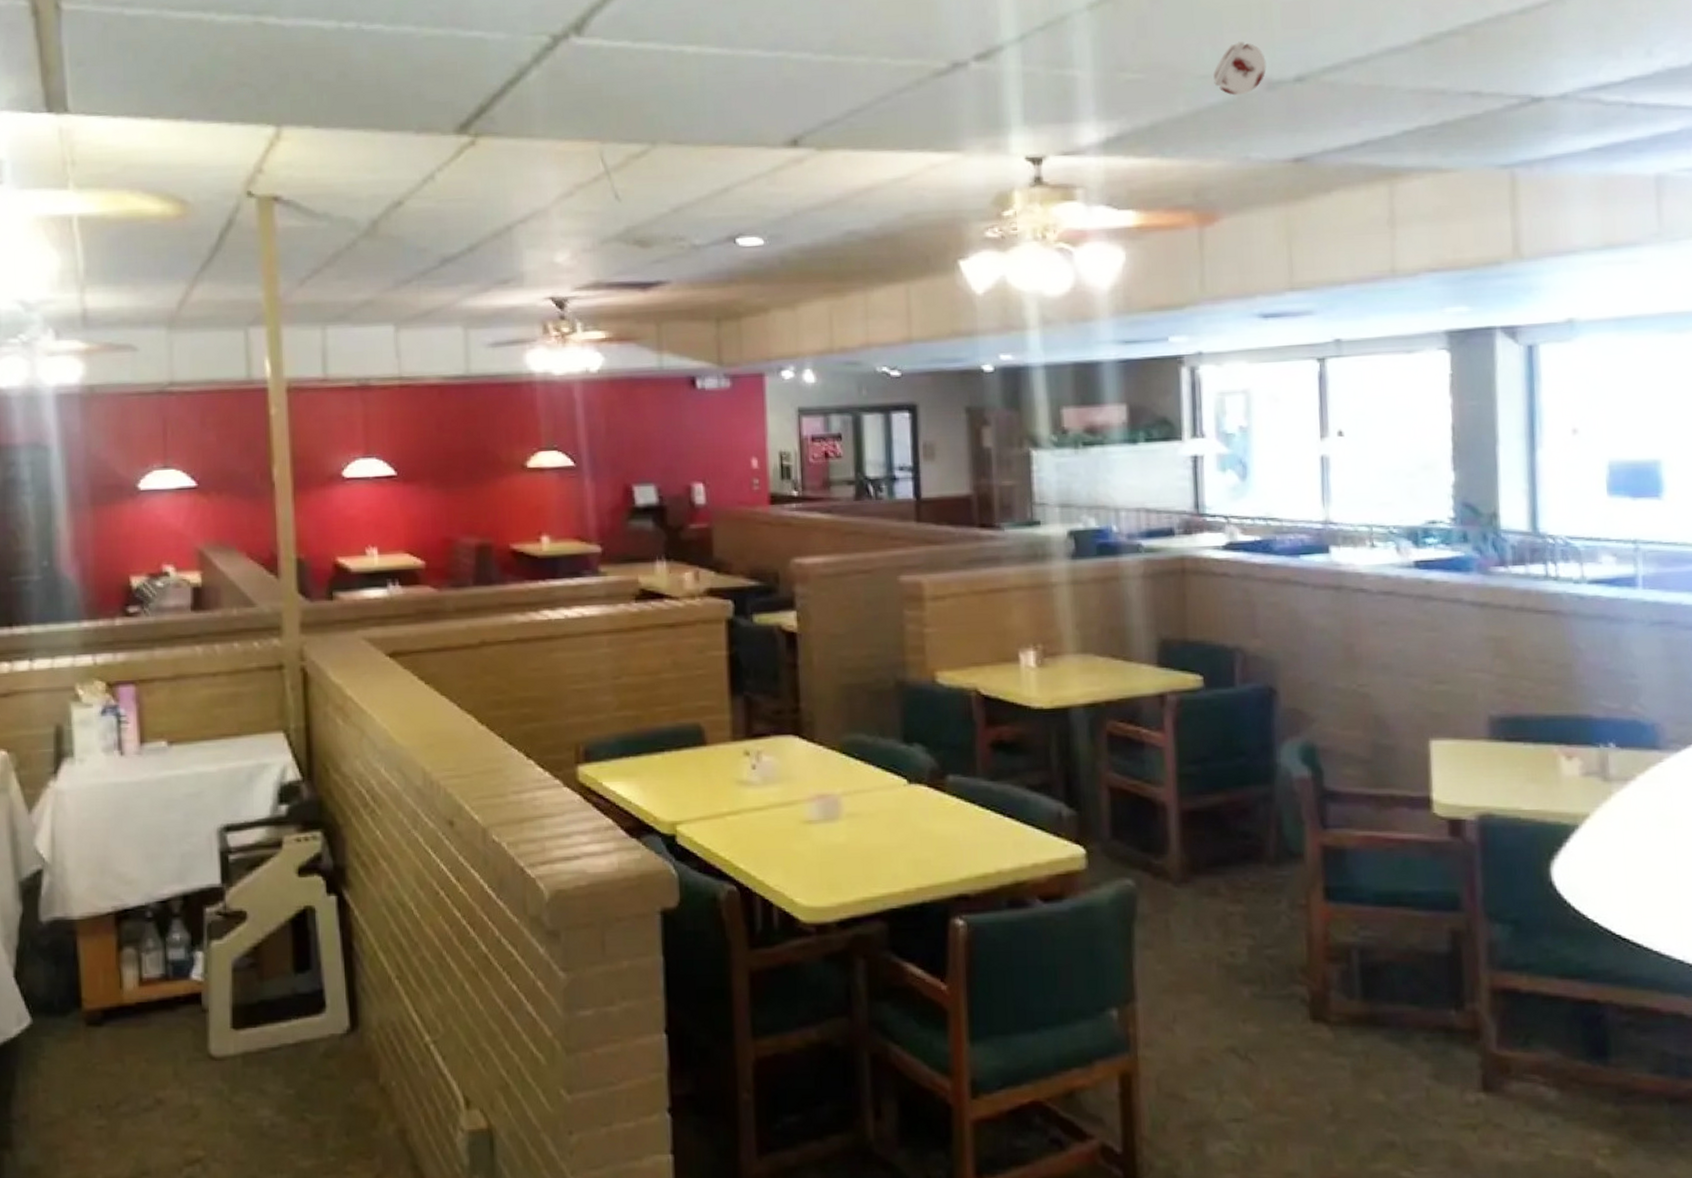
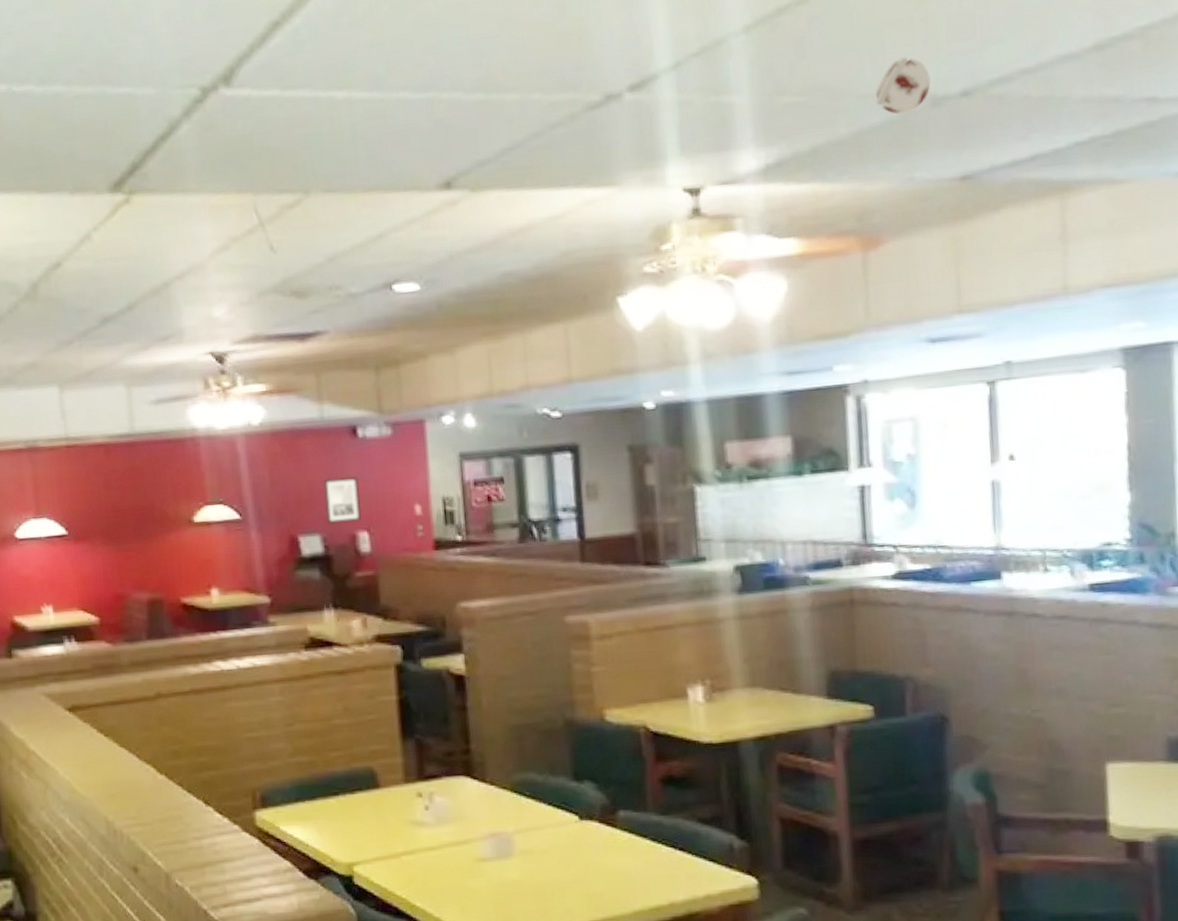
wall art: none [661,427,697,475] -> present [324,477,361,524]

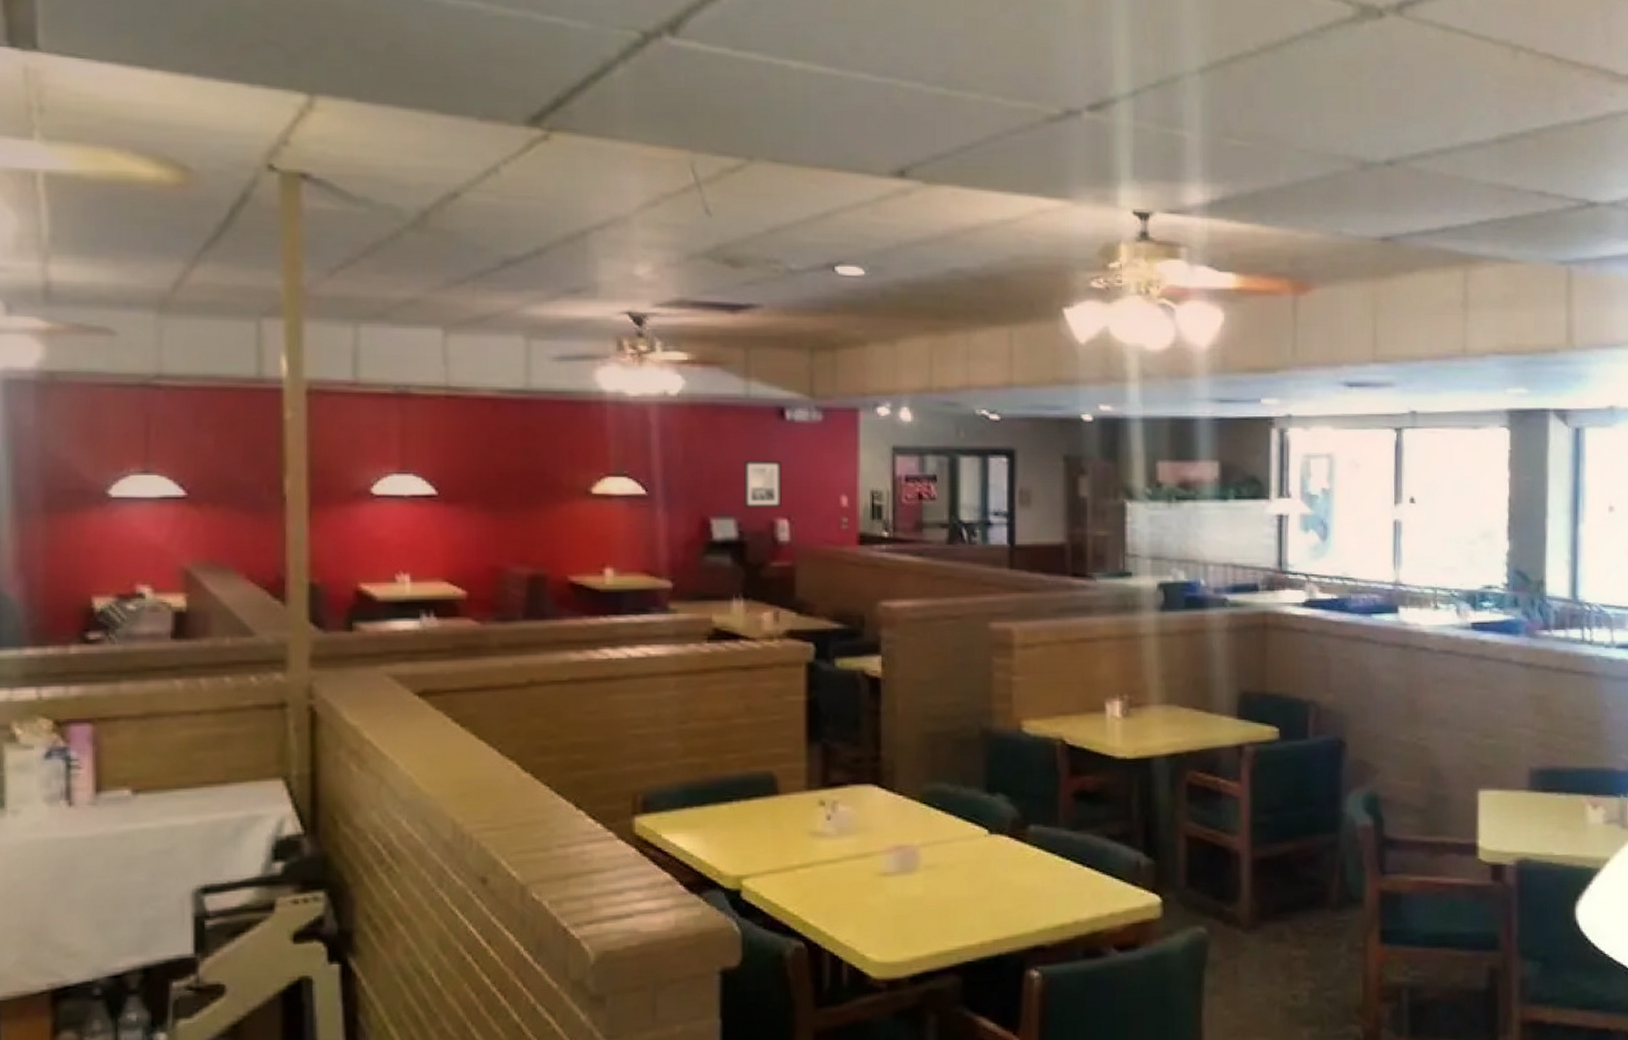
smoke detector: present [875,57,931,114] -> none [1313,121,1361,173]

